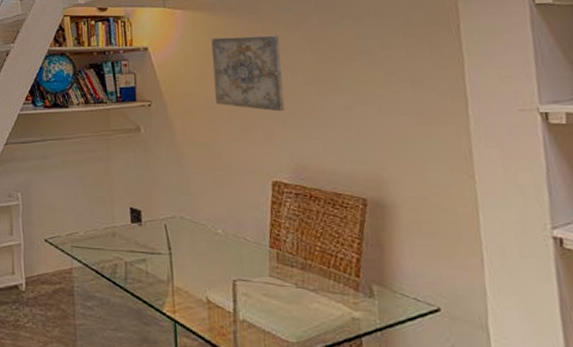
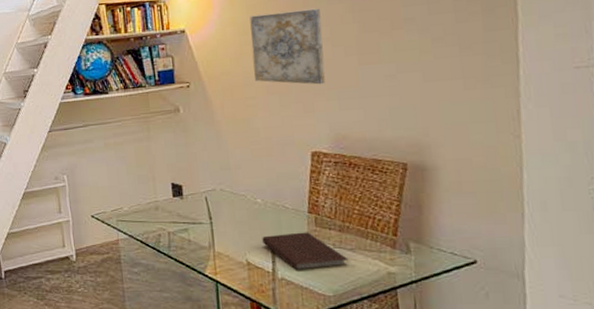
notebook: none [223,268,312,311] -> present [262,232,349,270]

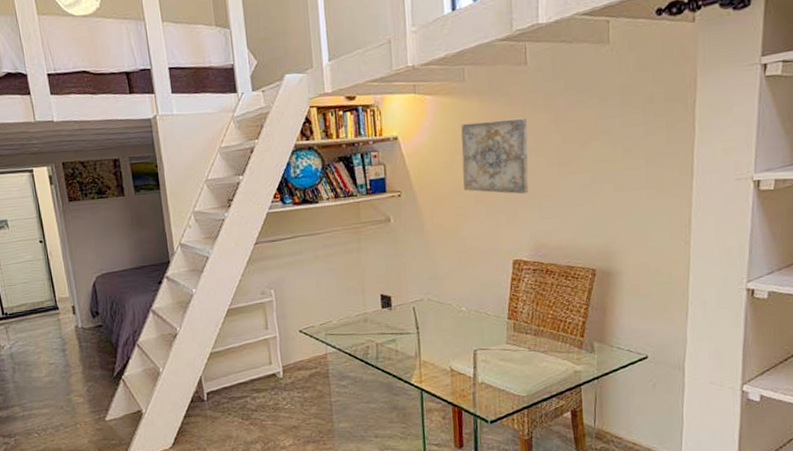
notebook: present [262,232,349,270] -> none [465,337,542,374]

